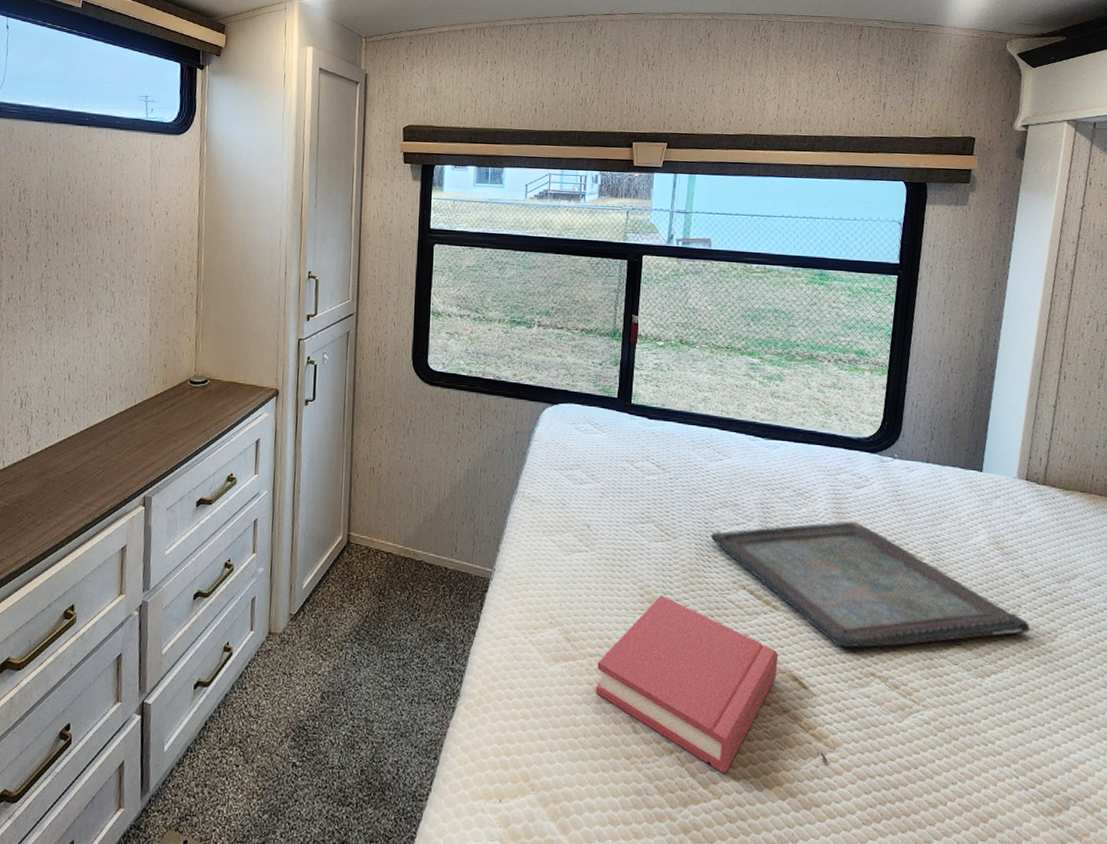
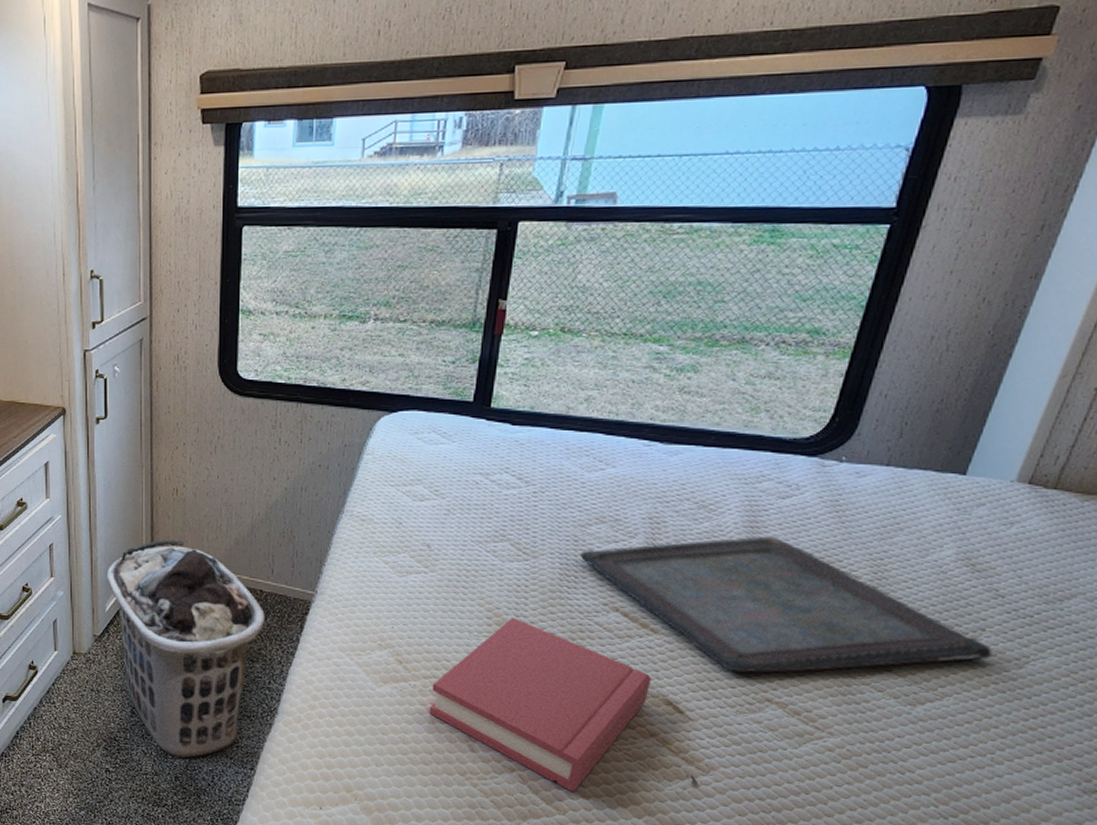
clothes hamper: none [305,517,449,749] -> present [106,540,265,759]

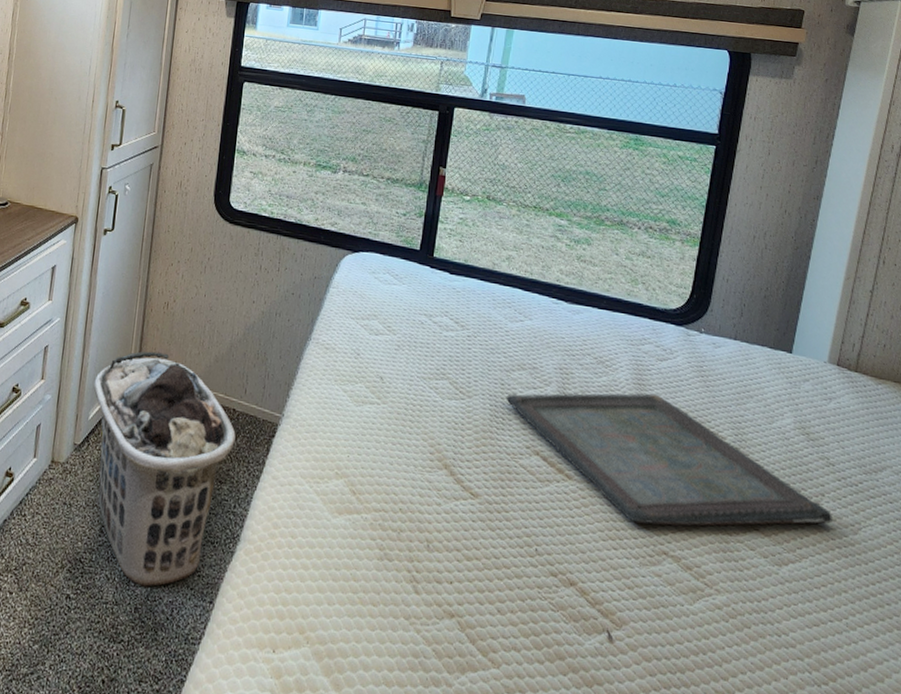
hardback book: present [429,617,652,791] -> none [378,454,569,642]

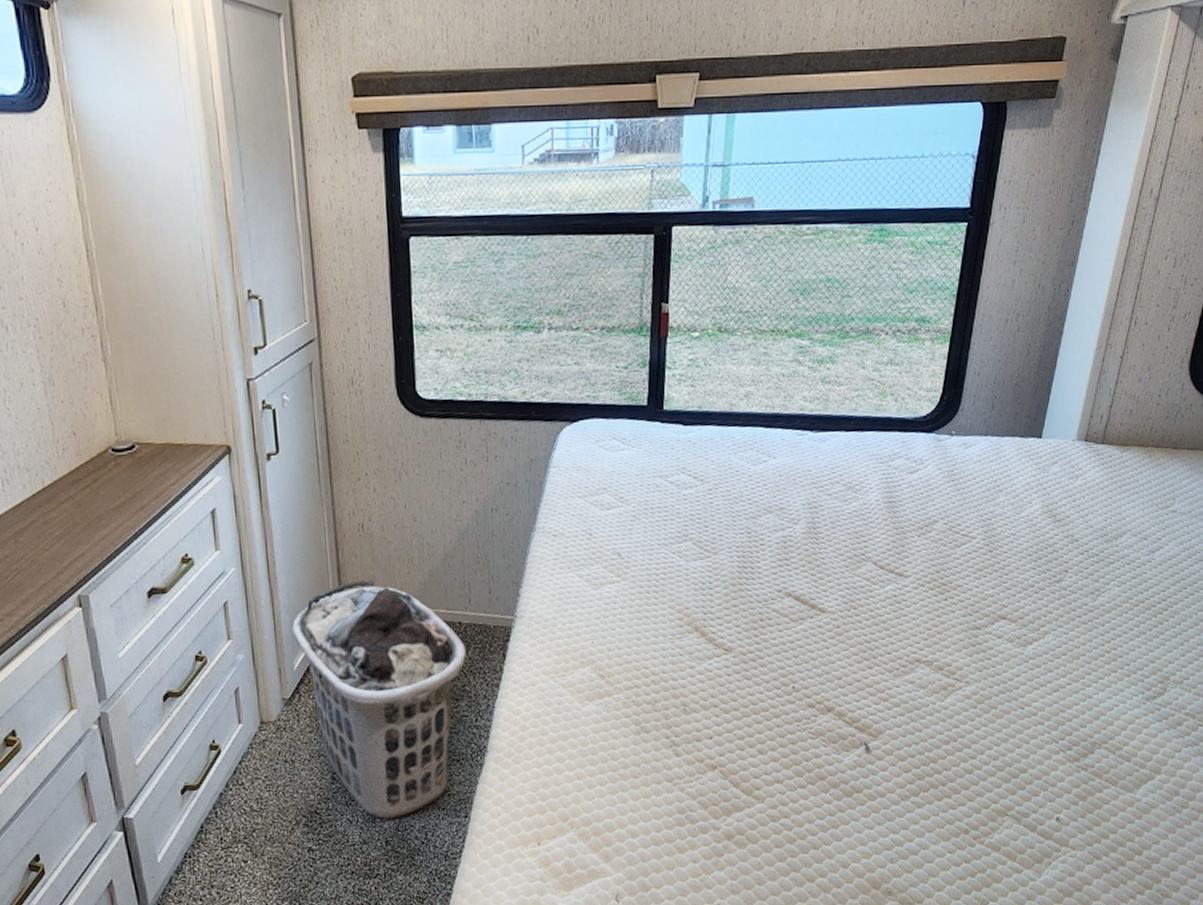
serving tray: present [506,393,832,526] -> none [753,508,1074,639]

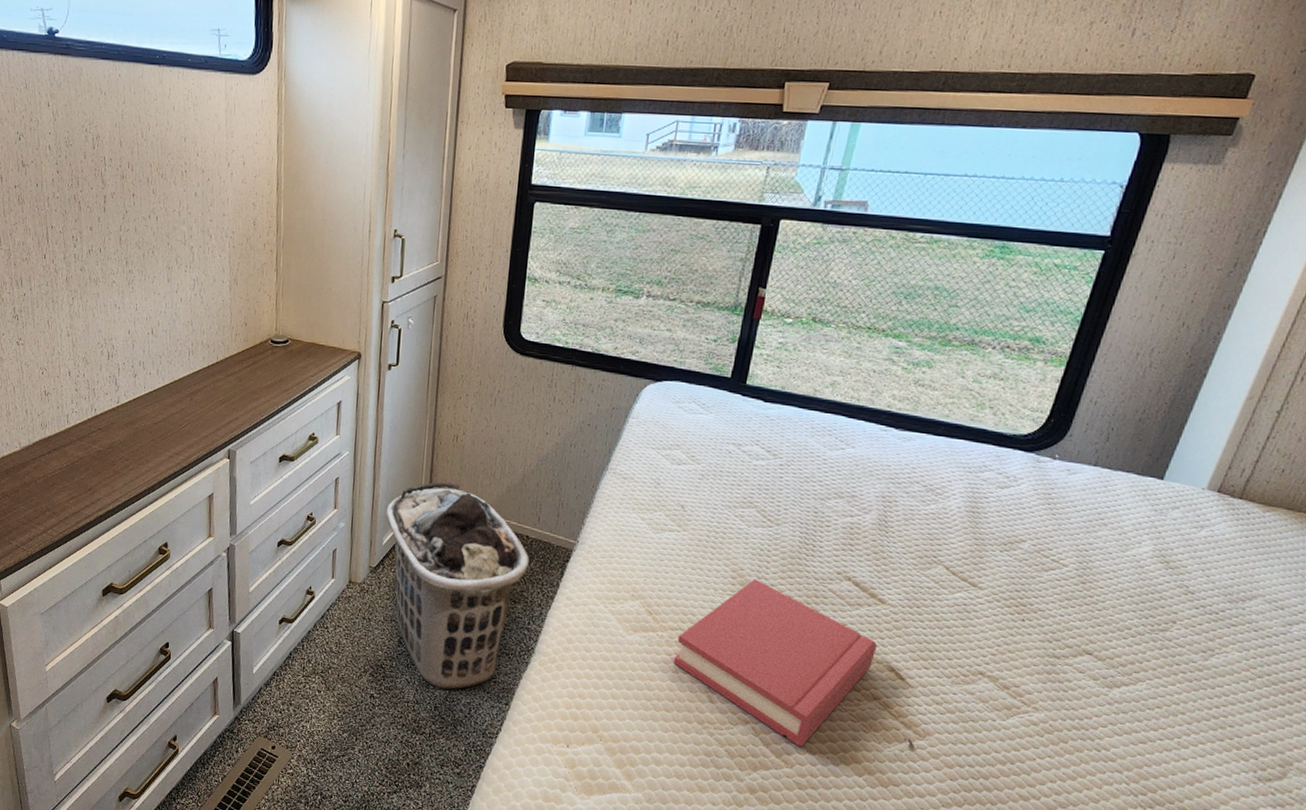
hardback book: none [634,615,824,779] -> present [673,578,878,747]

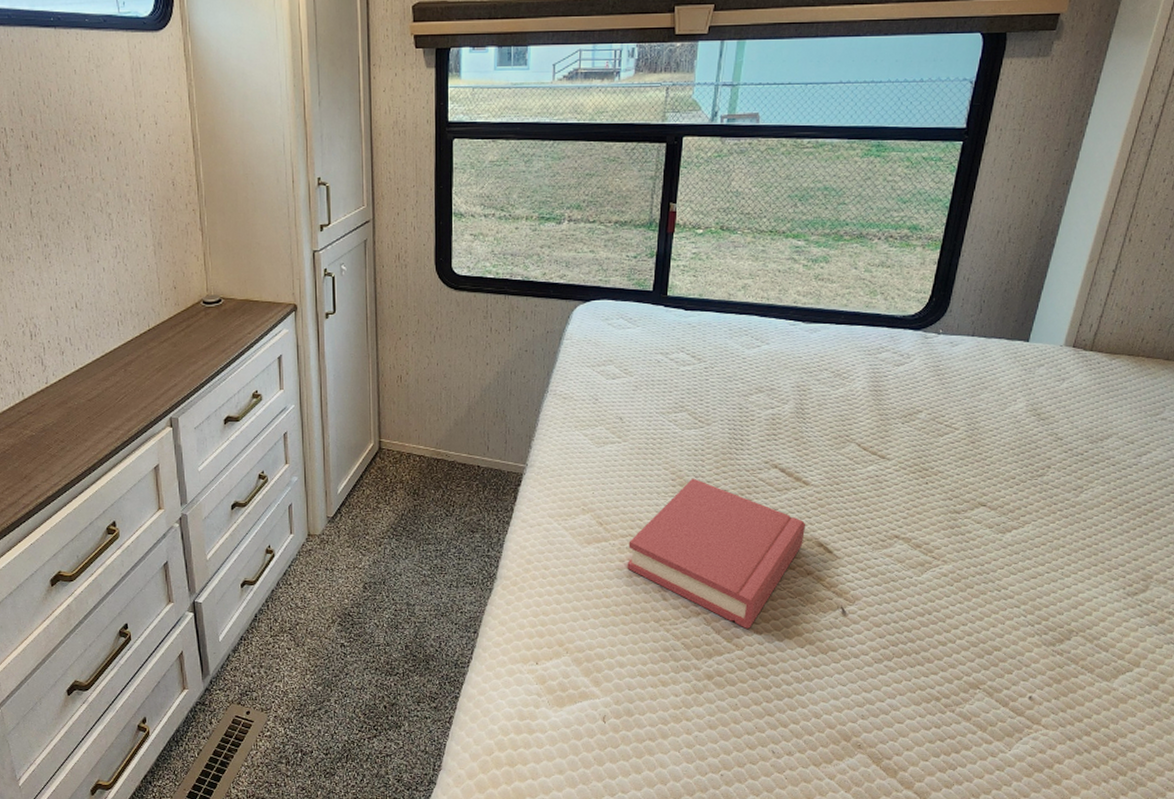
clothes hamper: present [385,482,529,690] -> none [338,424,483,628]

